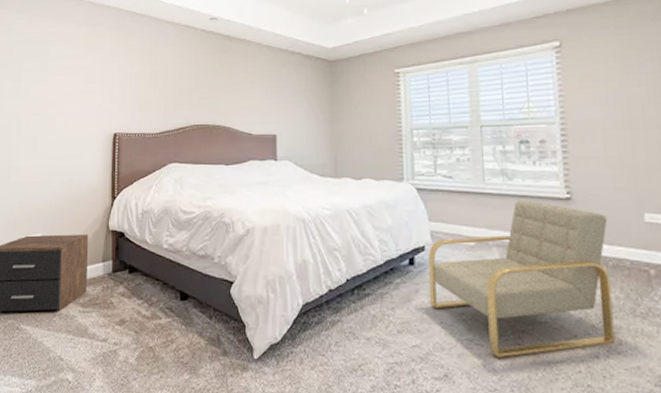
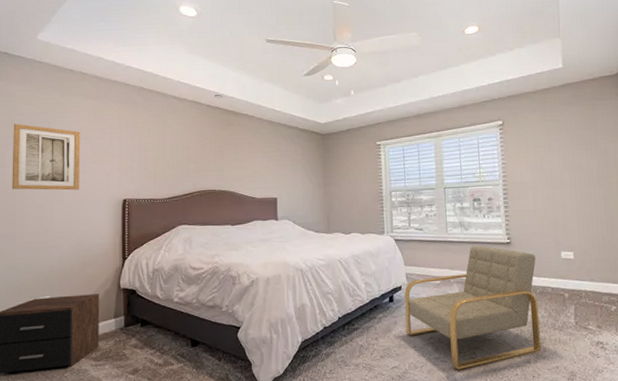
wall art: none [8,53,74,123] -> present [12,123,81,191]

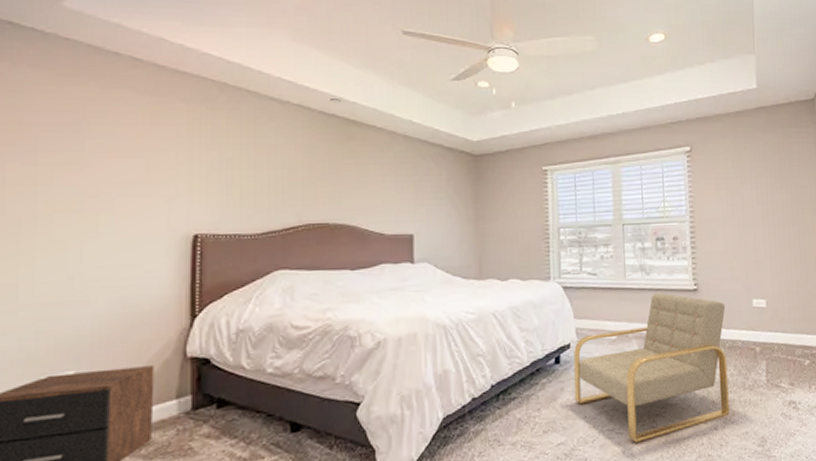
wall art: present [12,123,81,191] -> none [15,124,129,222]

